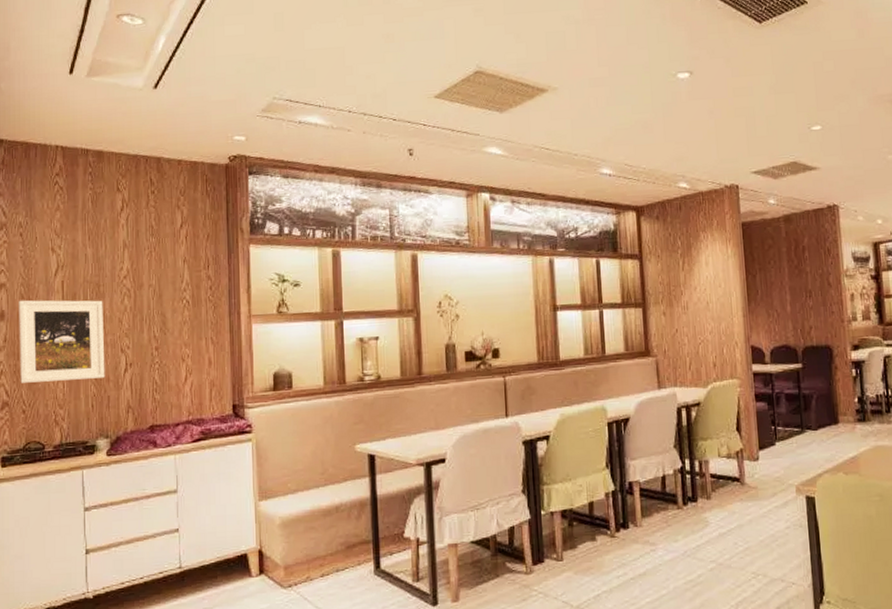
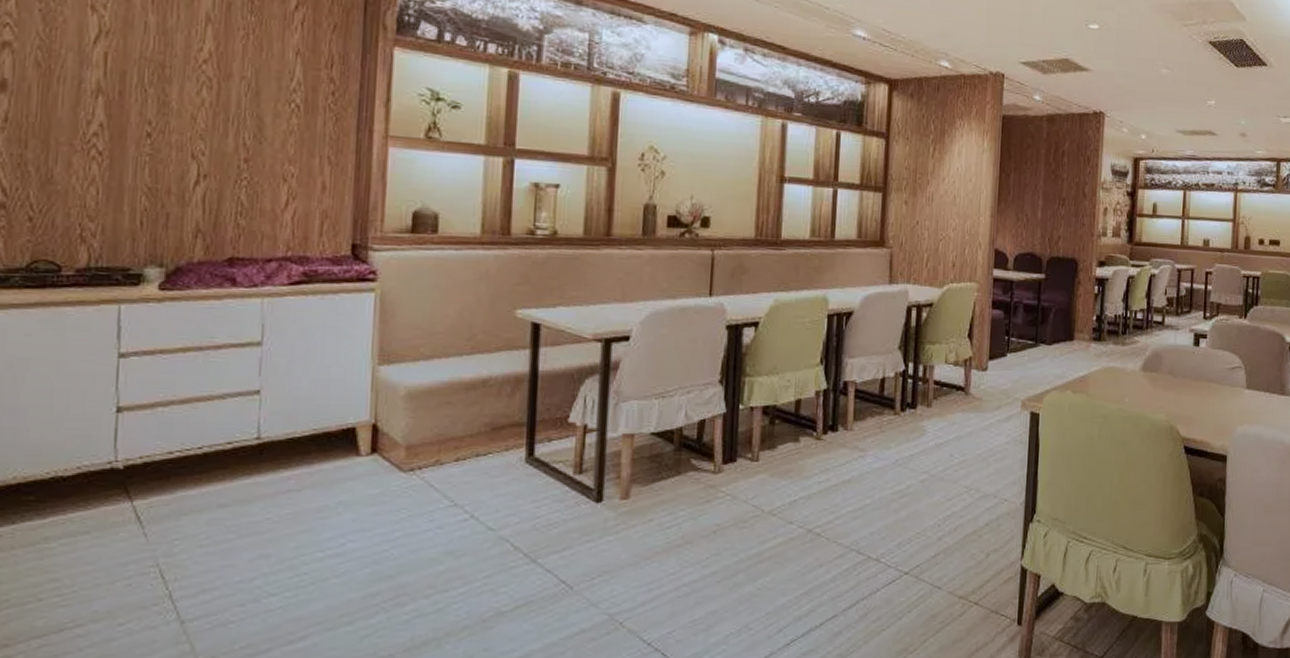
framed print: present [19,300,105,383] -> none [27,68,169,189]

